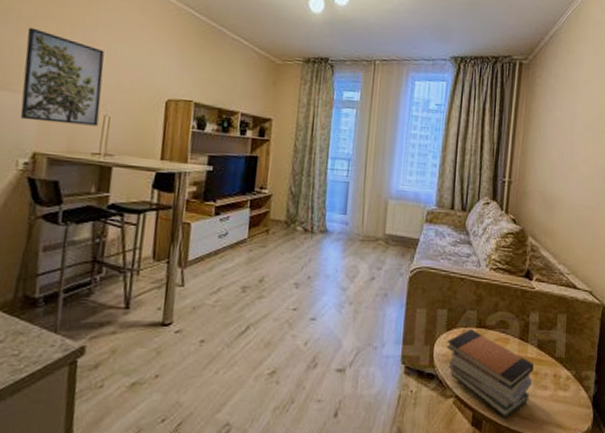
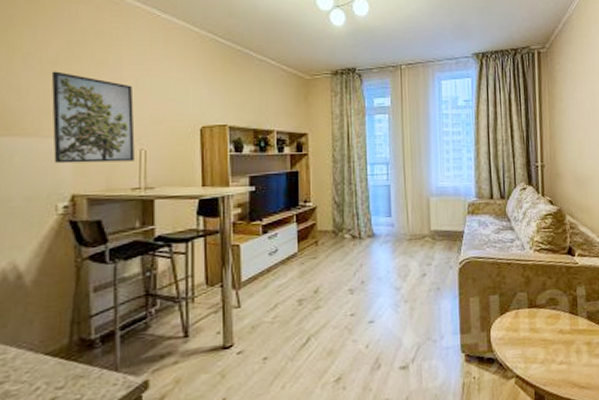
book stack: present [446,329,534,418] -> none [502,310,586,390]

